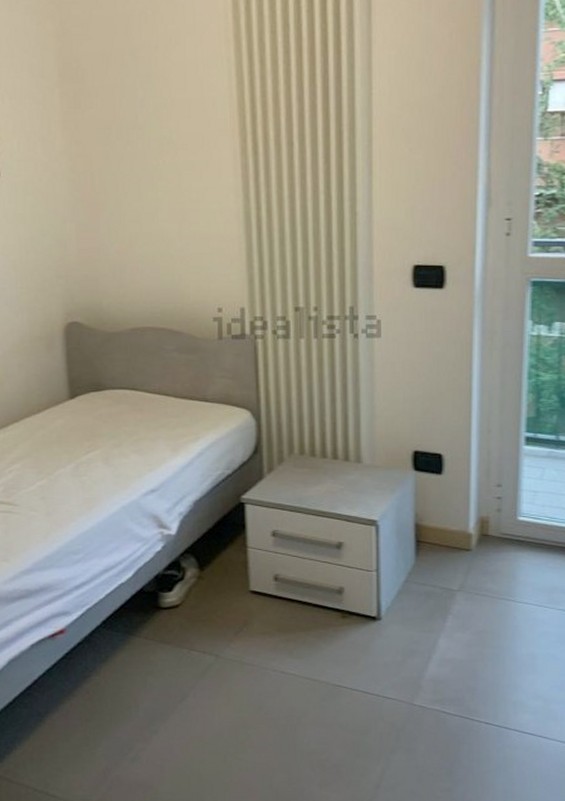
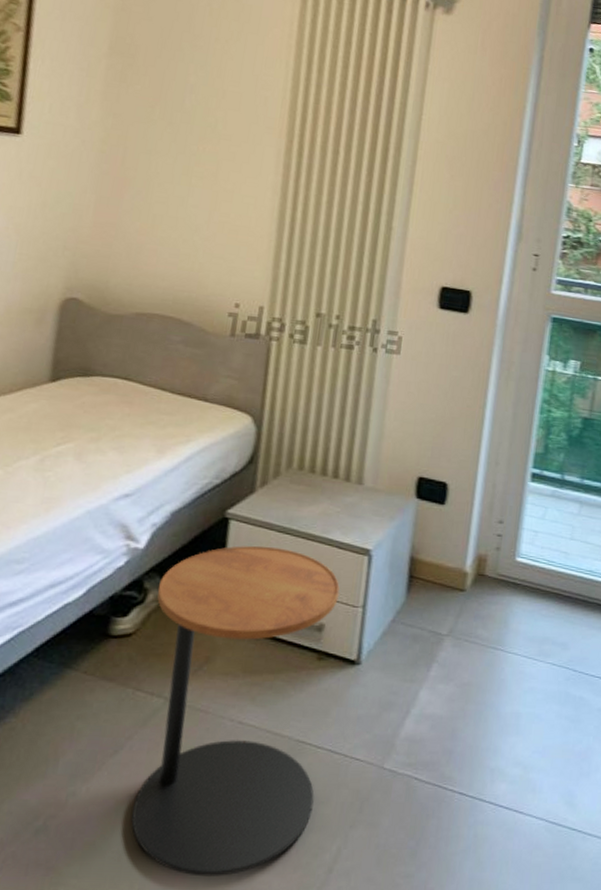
side table: none [193,524,355,792] -> present [131,545,340,877]

